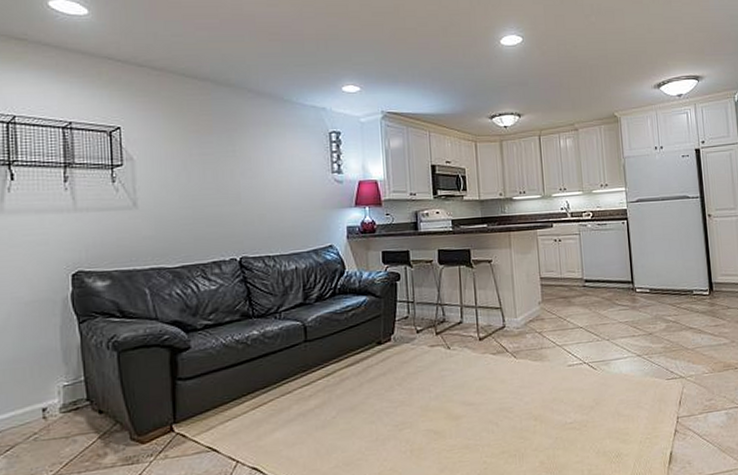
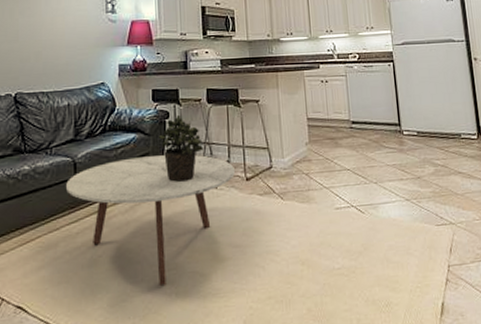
coffee table: none [297,316,468,444] -> present [66,155,235,286]
potted plant: none [390,277,435,344] -> present [159,116,203,182]

